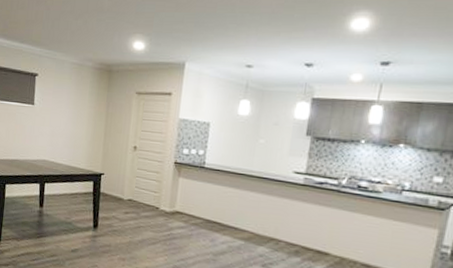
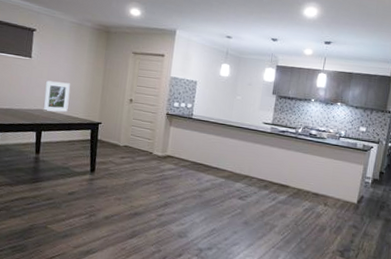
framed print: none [45,128,72,163] -> present [42,80,70,112]

